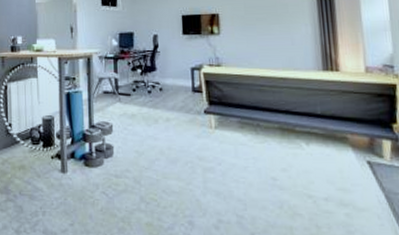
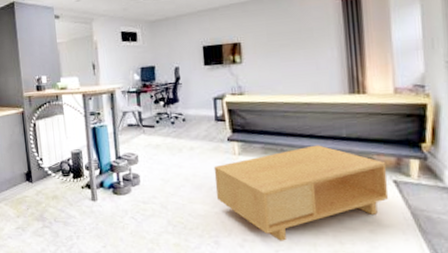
coffee table: none [189,121,364,223] -> present [213,145,389,241]

